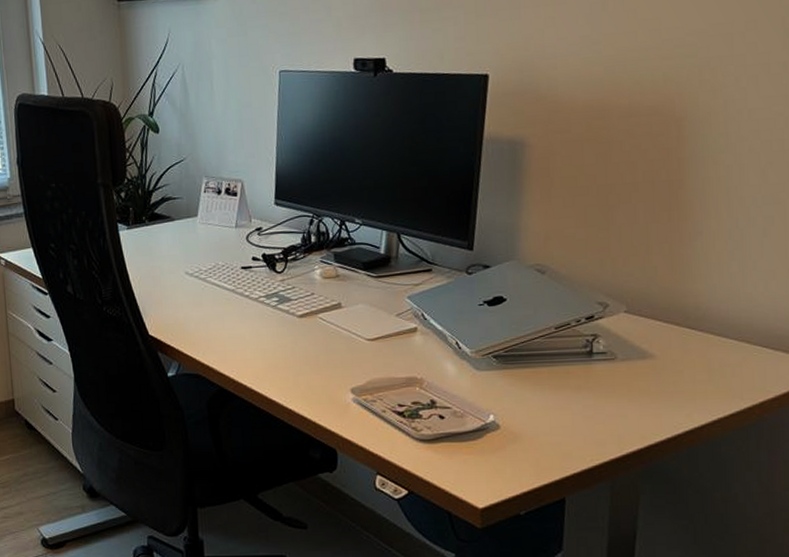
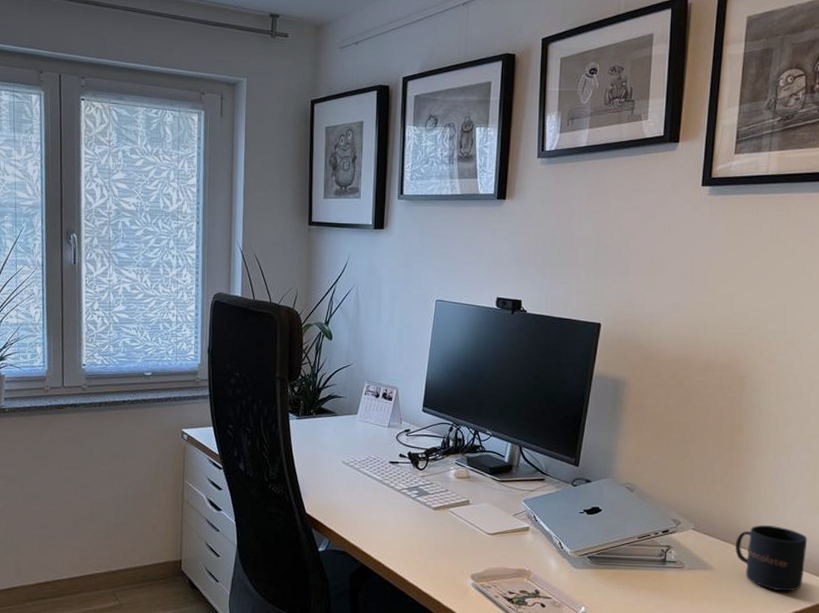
mug: none [682,298,778,377] -> present [735,525,808,592]

